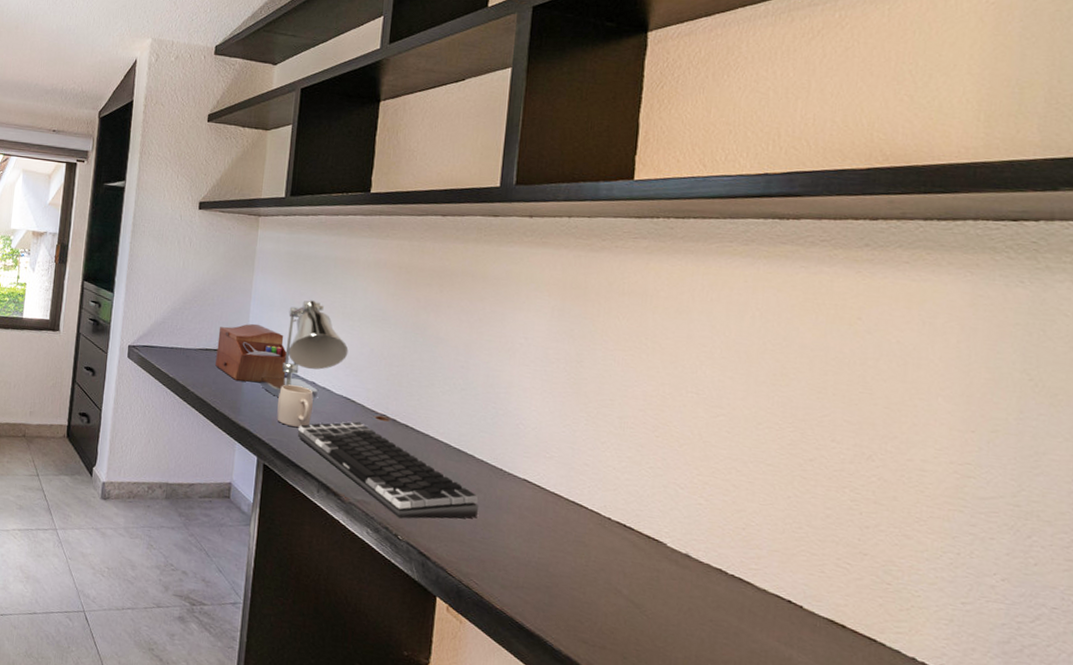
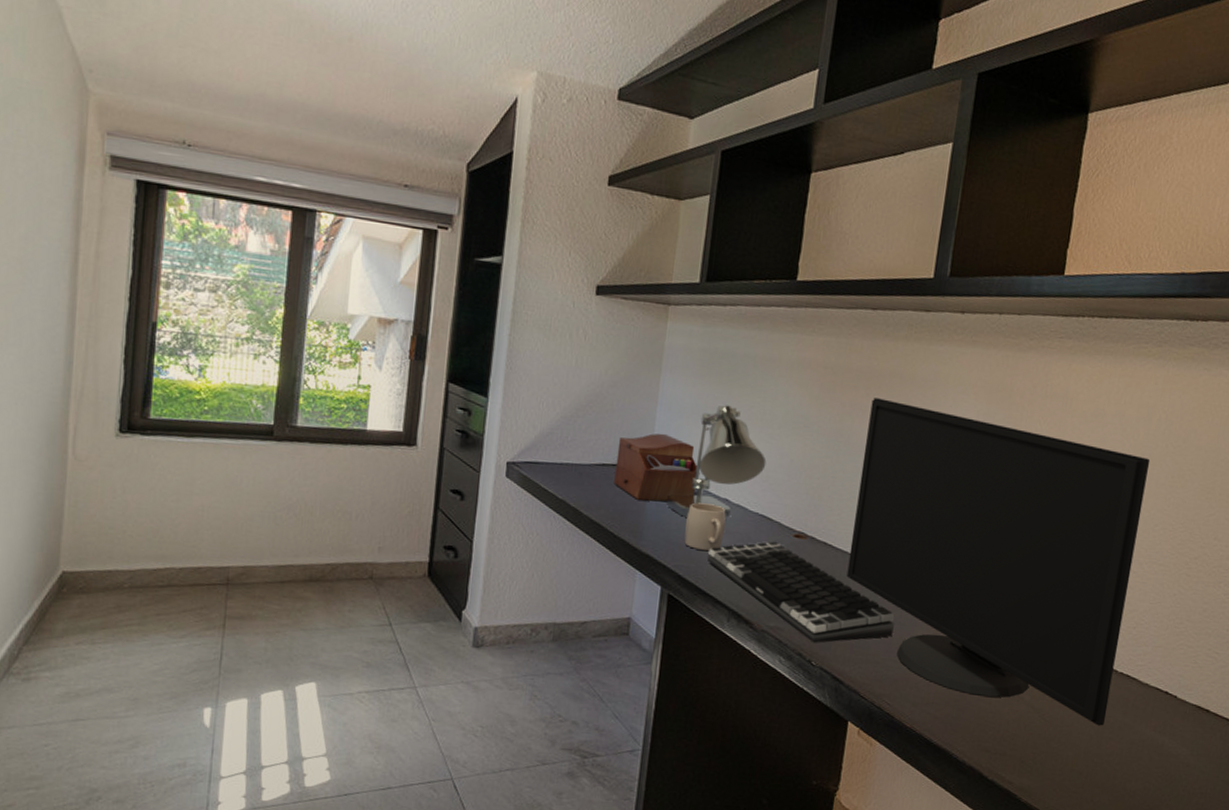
computer monitor: none [428,294,747,630] -> present [846,398,1151,726]

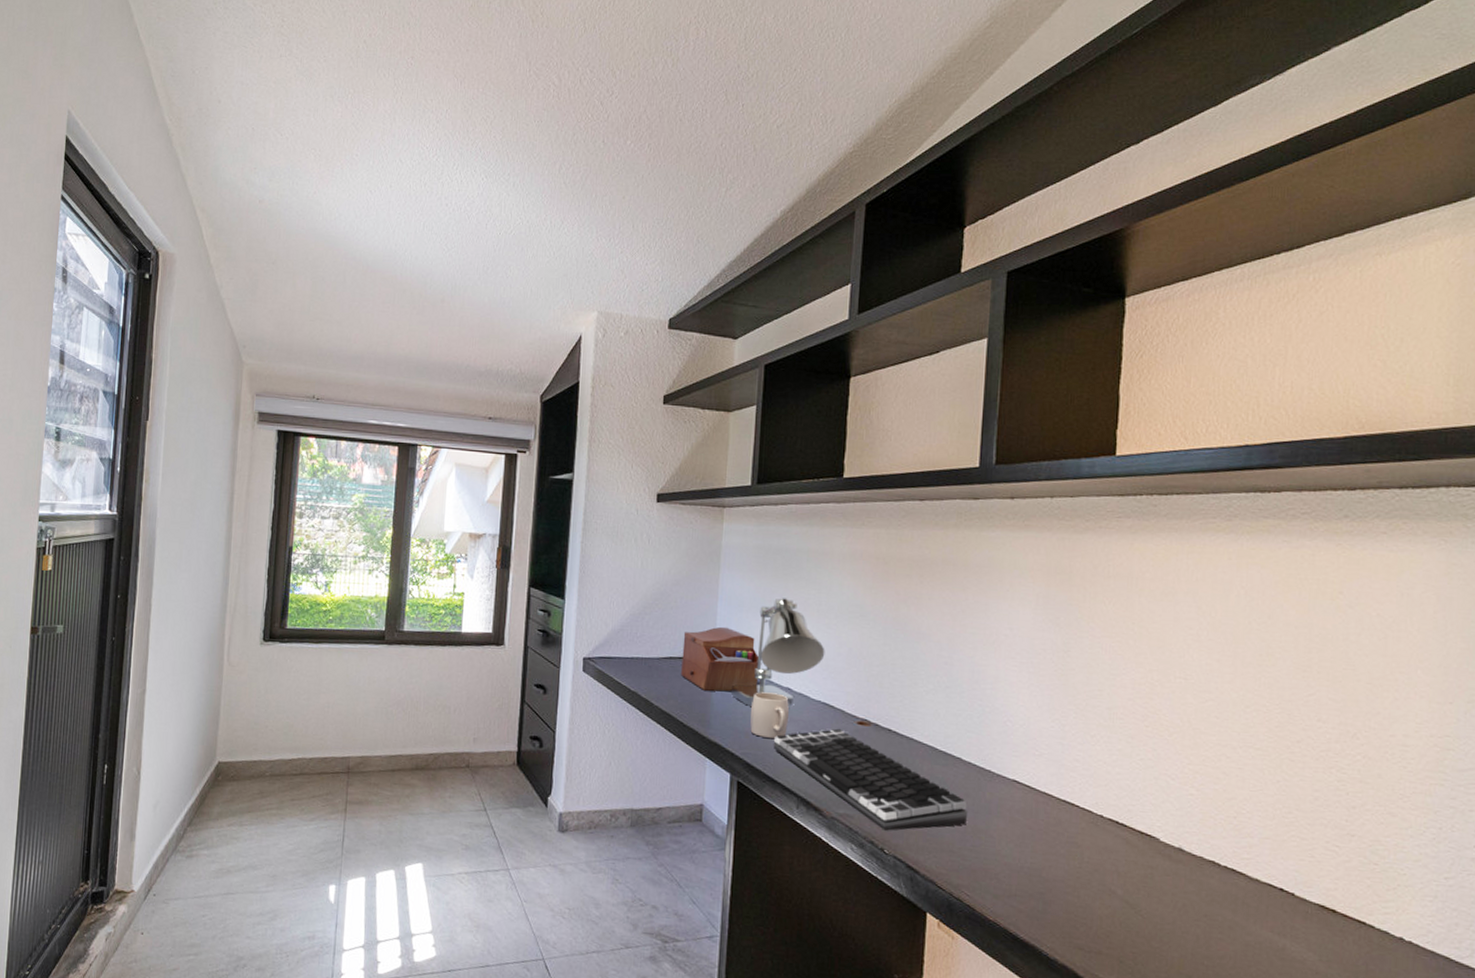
computer monitor: present [846,398,1151,726] -> none [914,585,1233,925]

